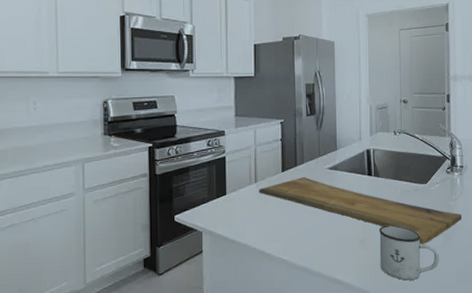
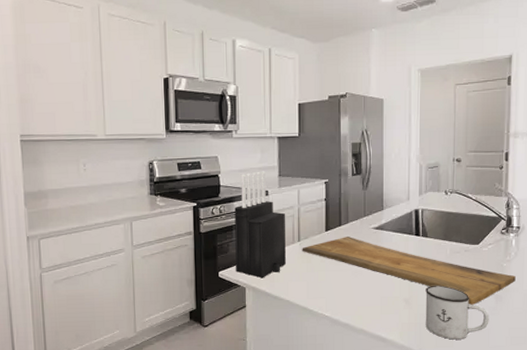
knife block: none [191,111,243,222] -> present [234,171,286,279]

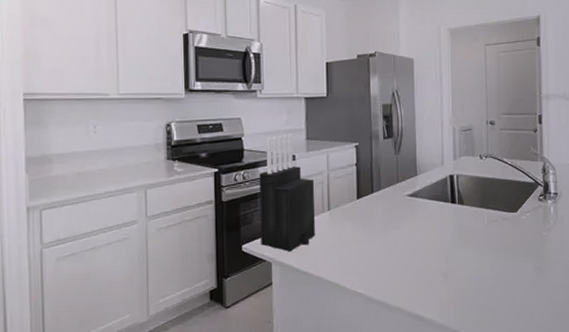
cutting board: present [302,237,516,306] -> none [332,205,556,279]
mug: present [425,286,489,340] -> none [464,257,532,317]

